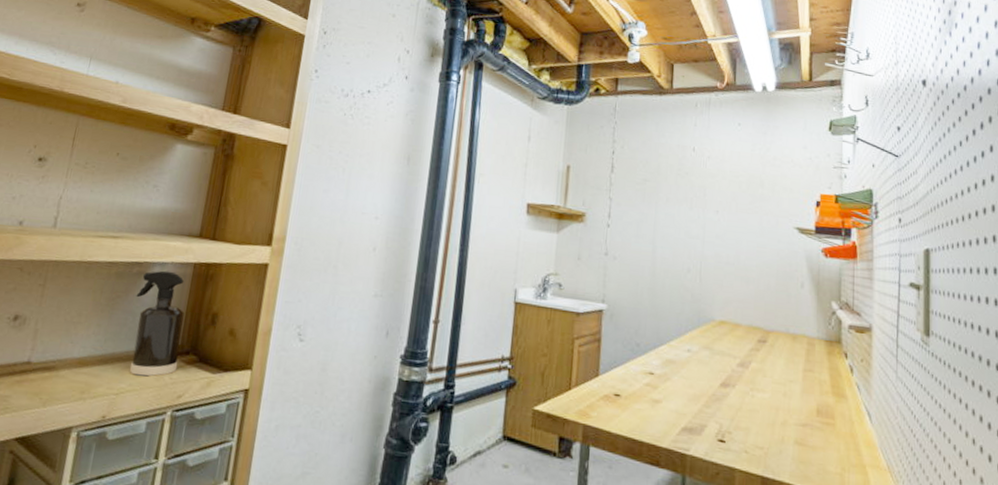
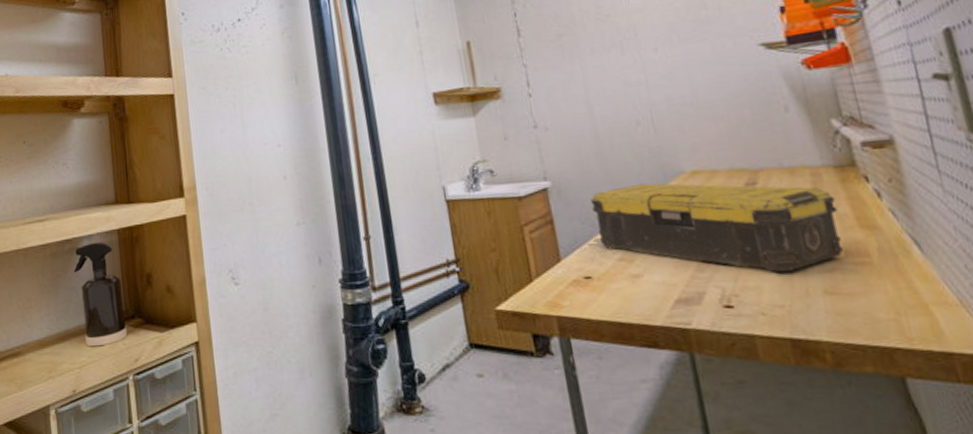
toolbox: none [634,322,820,421] -> present [591,183,843,273]

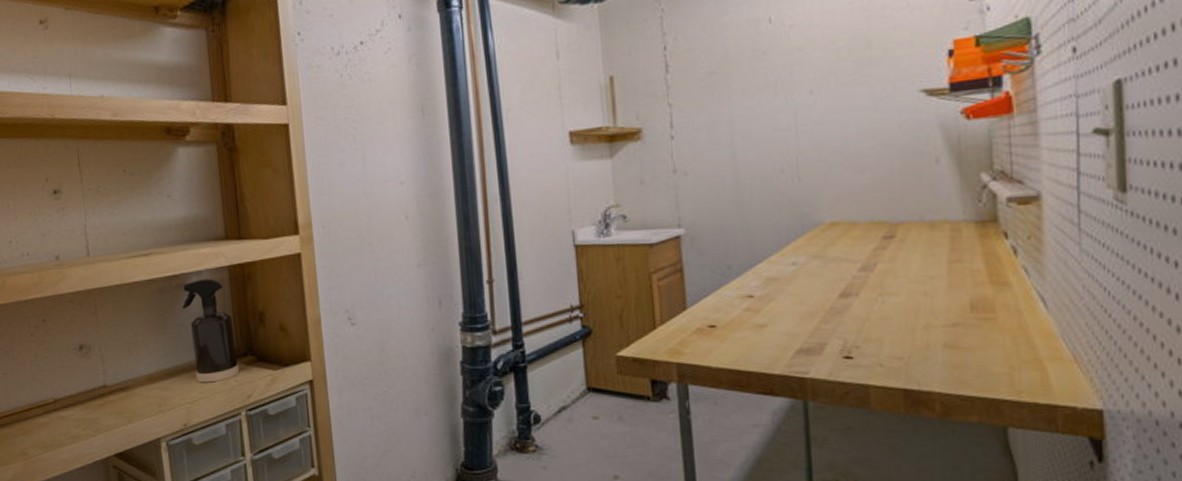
toolbox: present [591,183,843,273] -> none [724,233,972,326]

